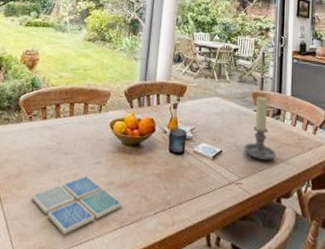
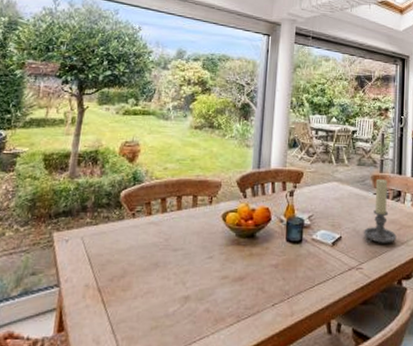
drink coaster: present [31,175,123,234] -> none [138,271,238,334]

